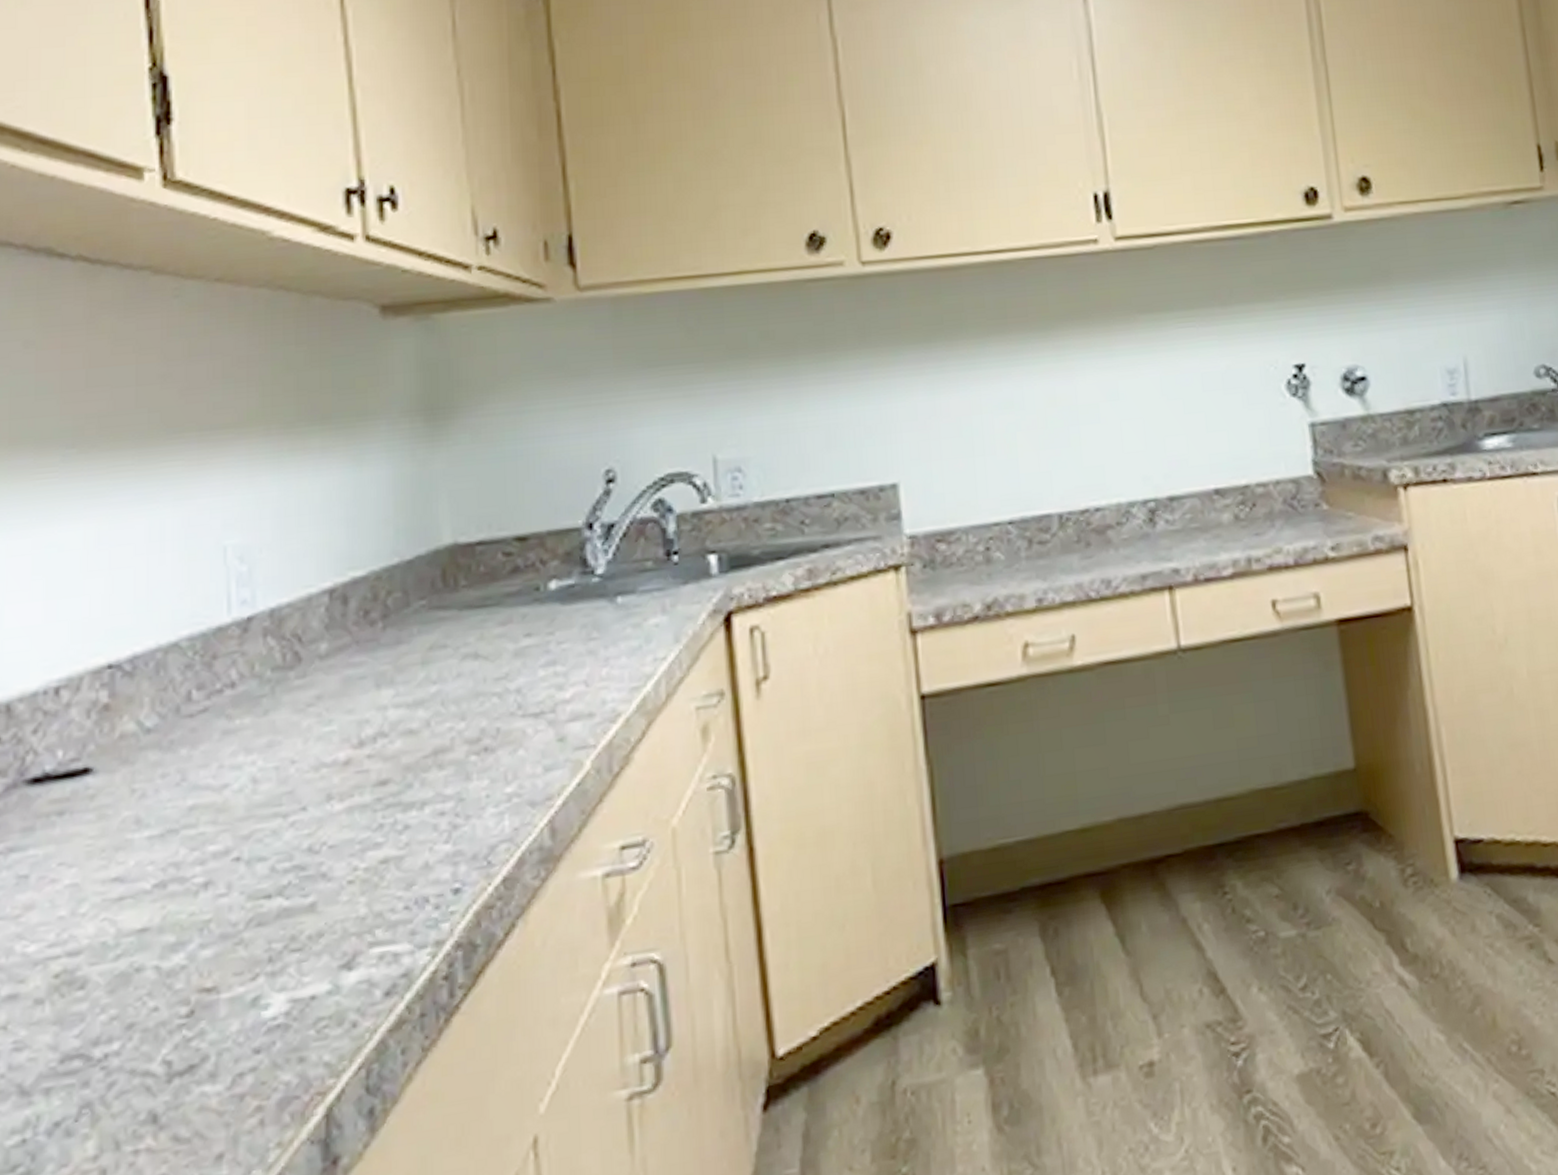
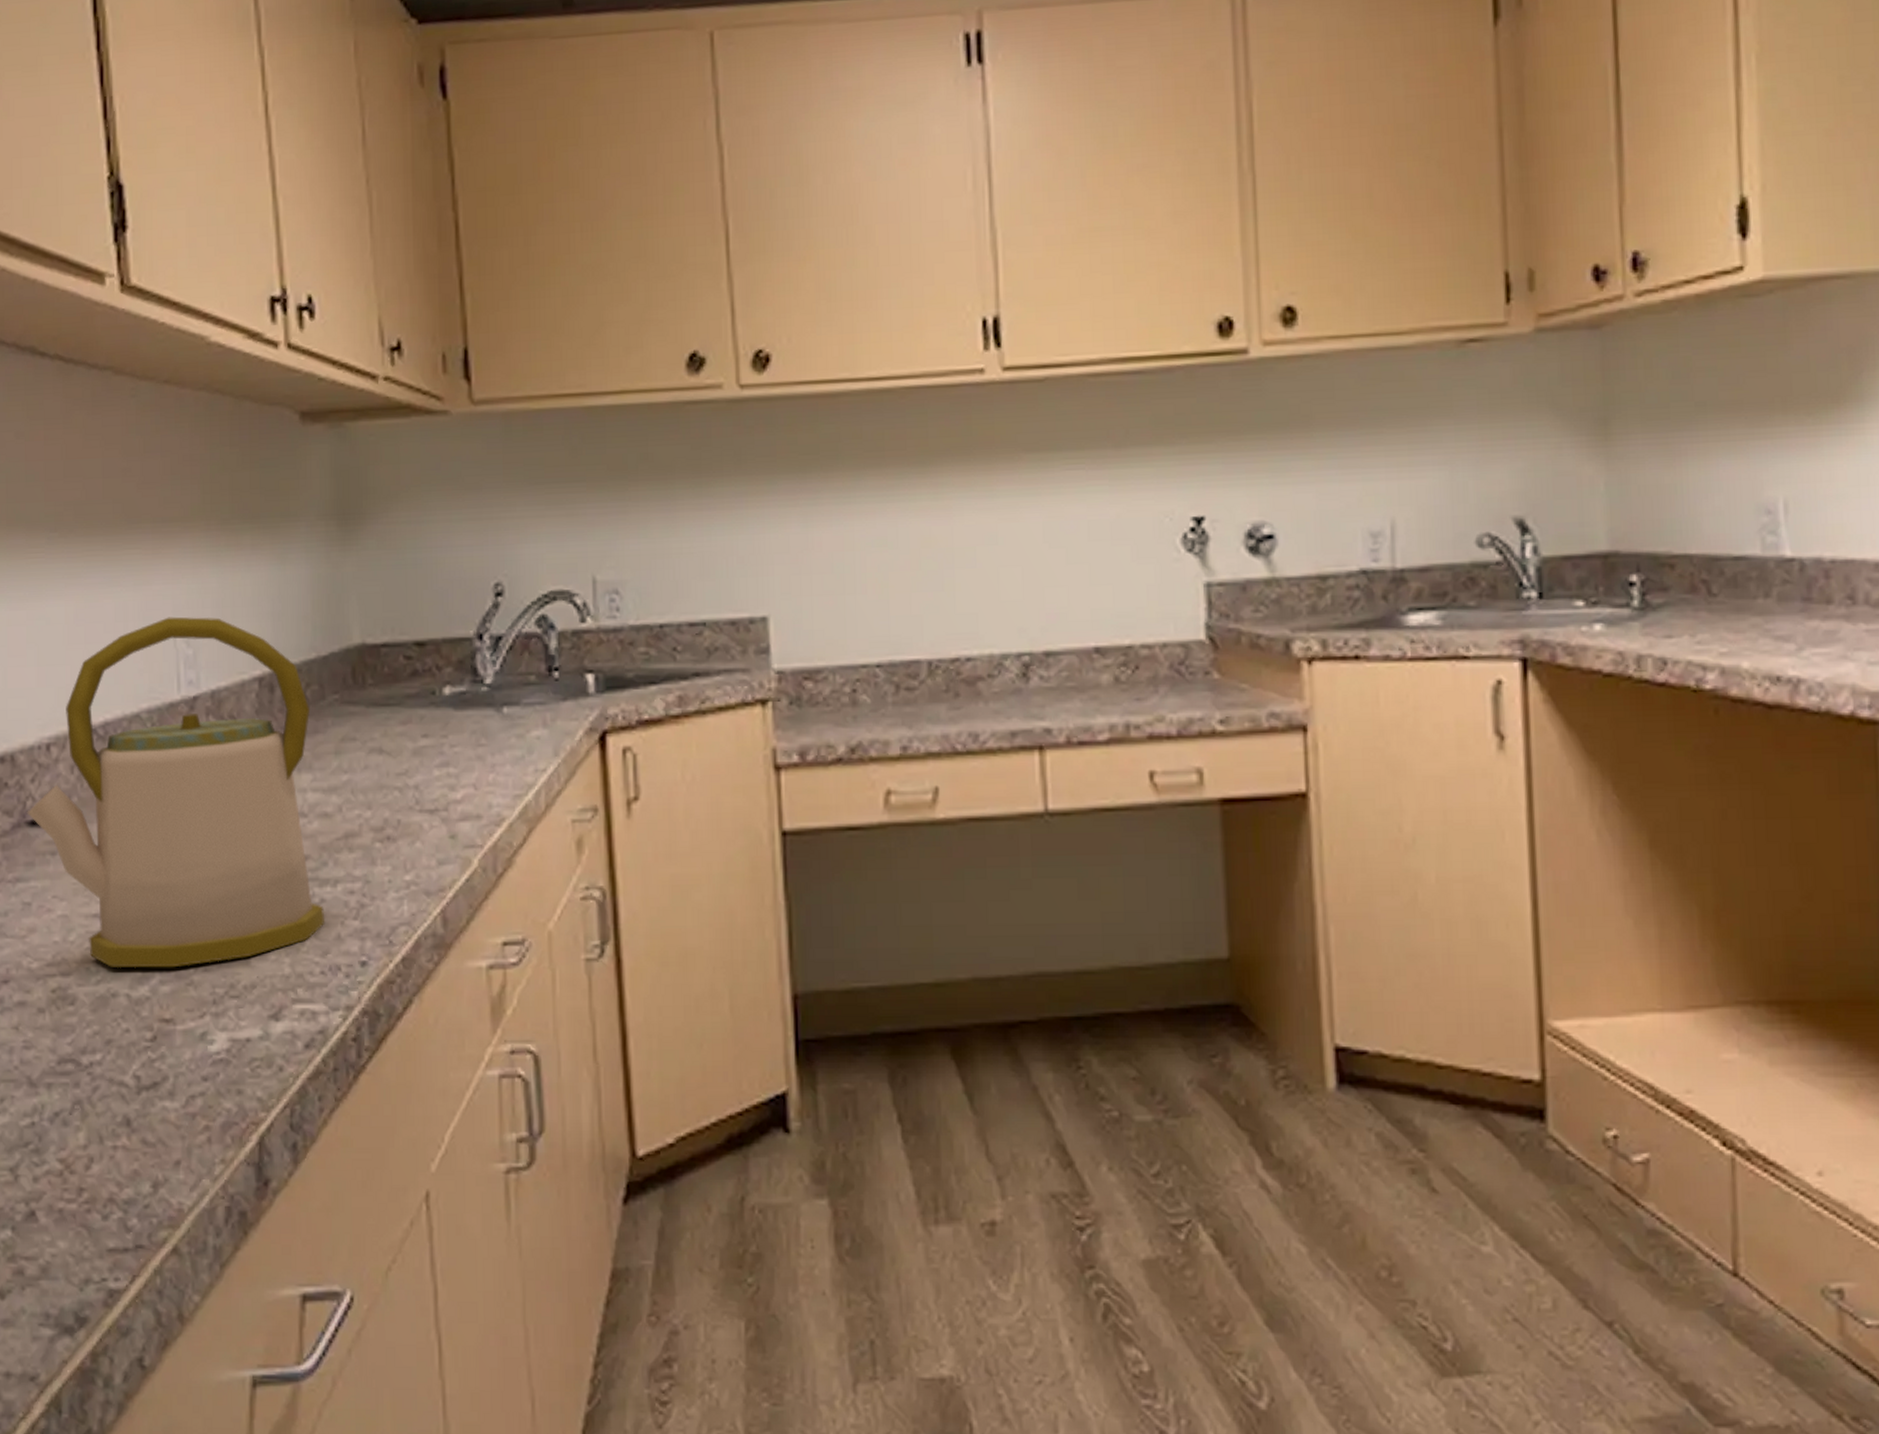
kettle: none [26,528,410,938] -> present [27,616,325,969]

